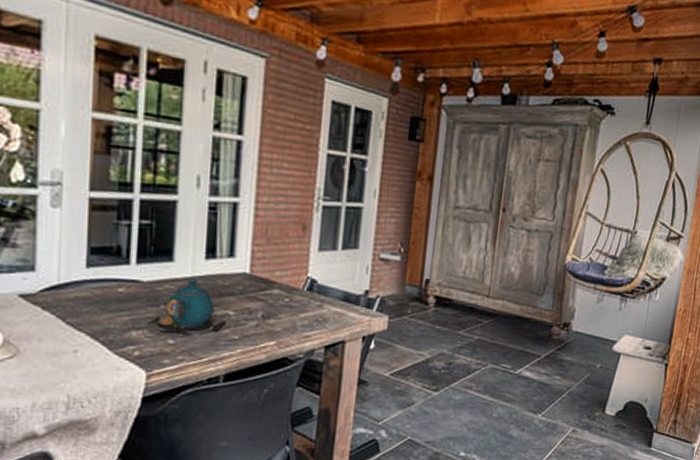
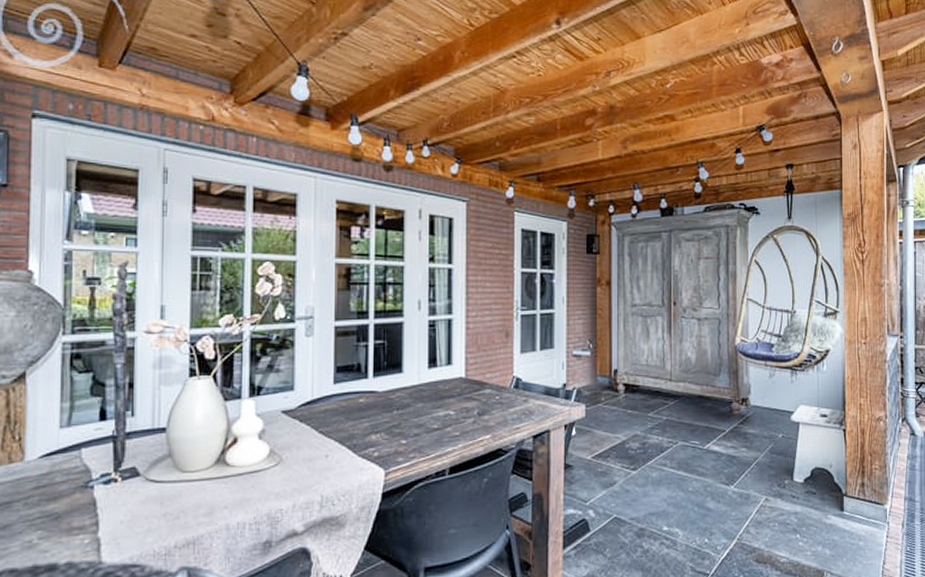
teapot: present [146,278,226,335] -> none [383,386,448,435]

